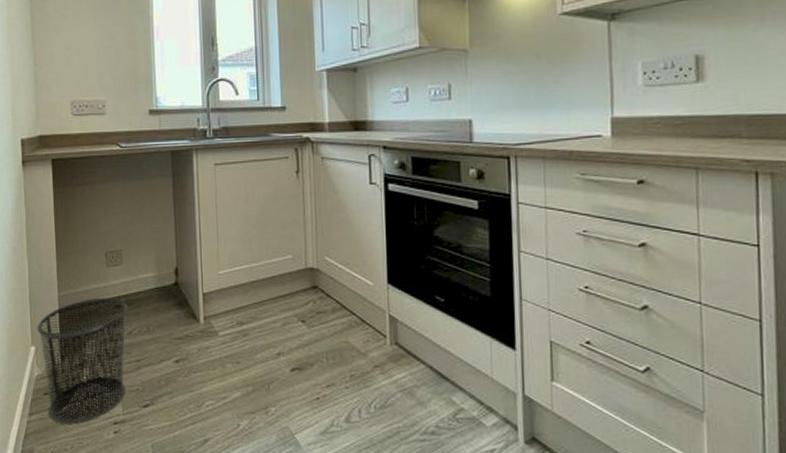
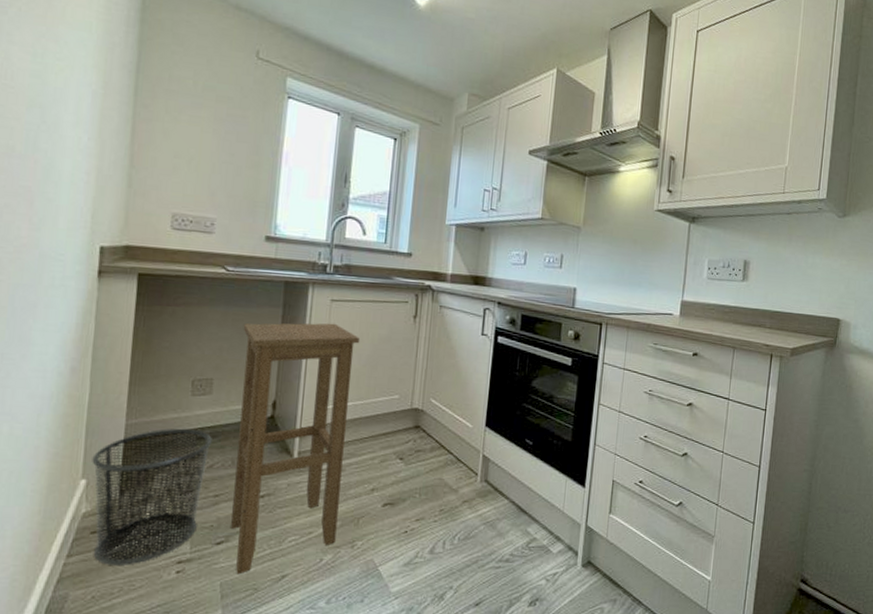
stool: none [140,187,250,437] -> present [231,323,361,575]

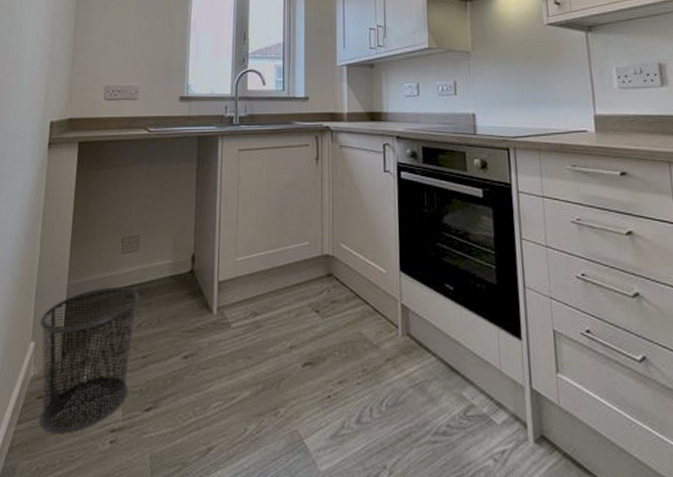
stool: present [231,323,361,575] -> none [158,172,268,446]

